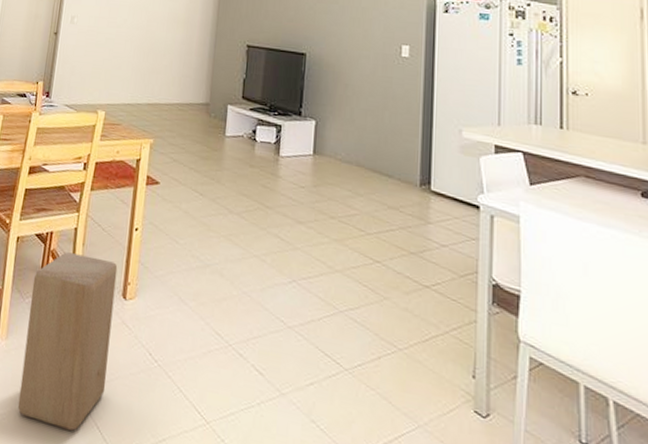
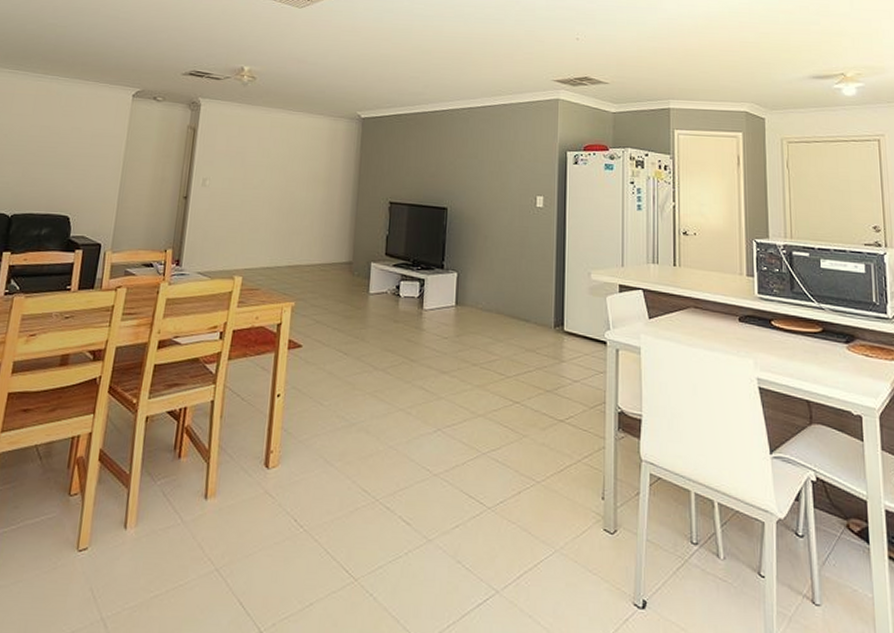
wooden block: present [17,252,118,431] -> none [150,427,259,611]

